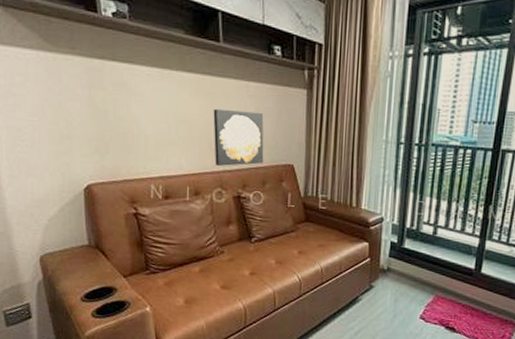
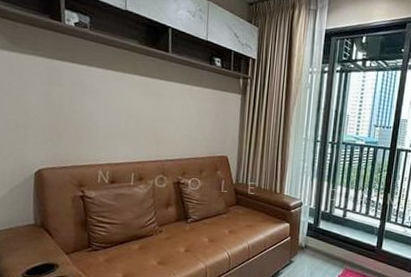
wall art: present [213,108,264,166] -> none [158,107,204,156]

